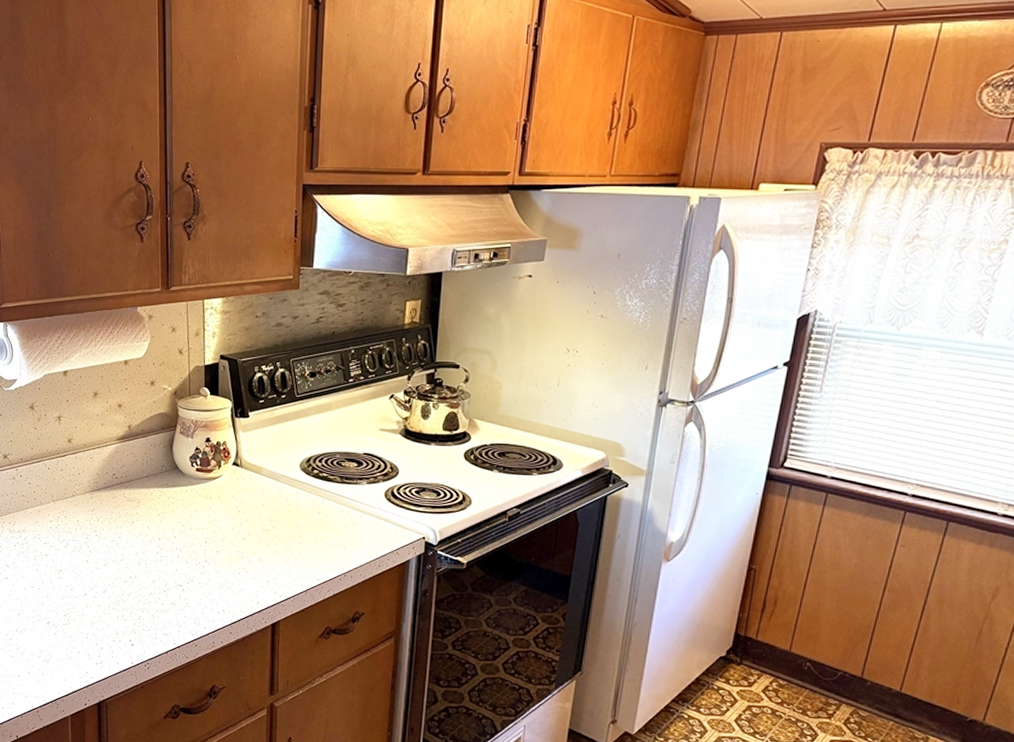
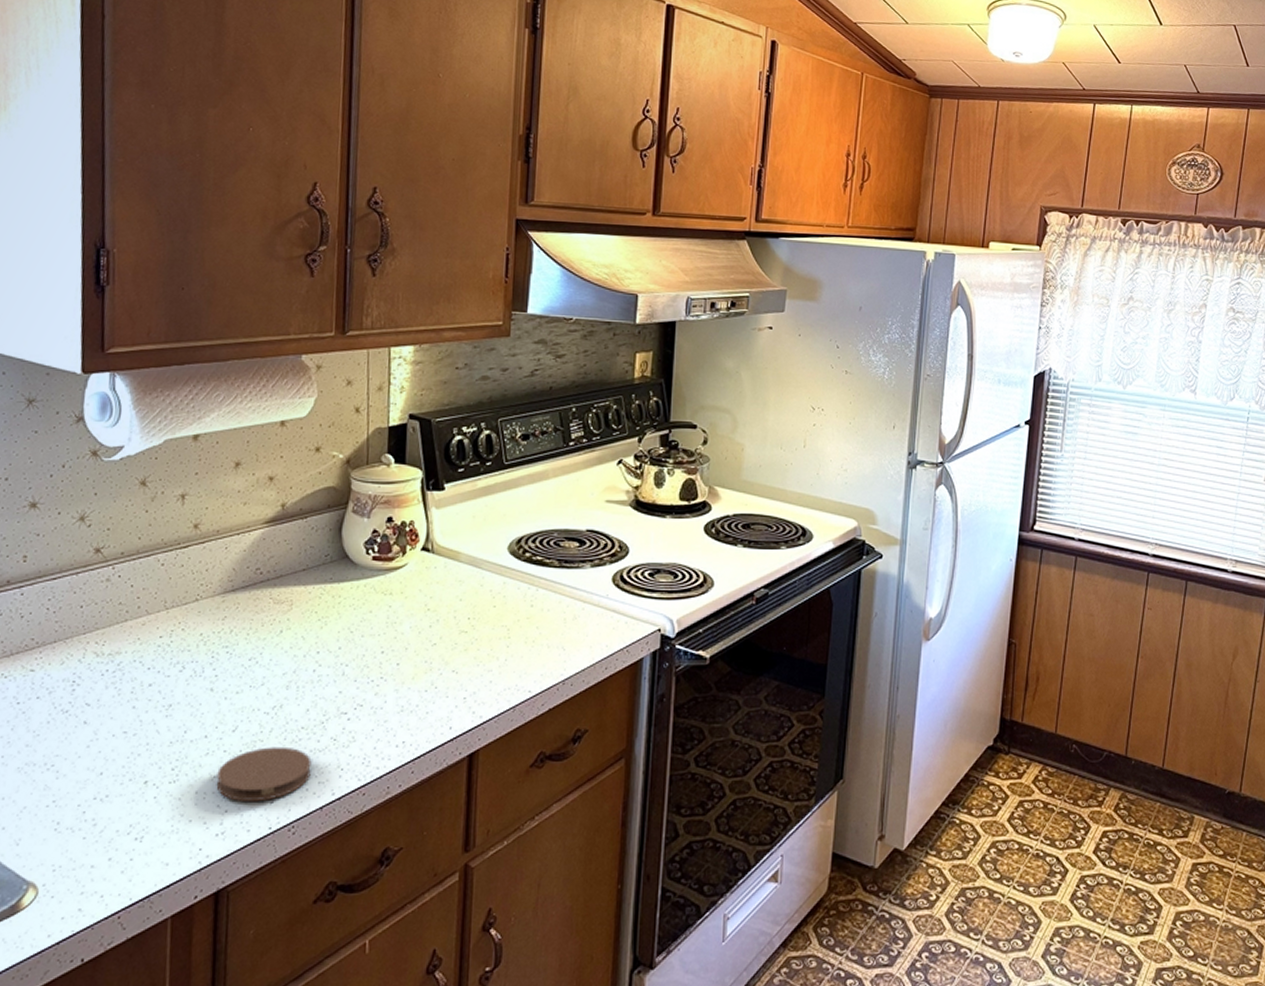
coaster: none [94,605,158,644] -> present [216,746,312,802]

